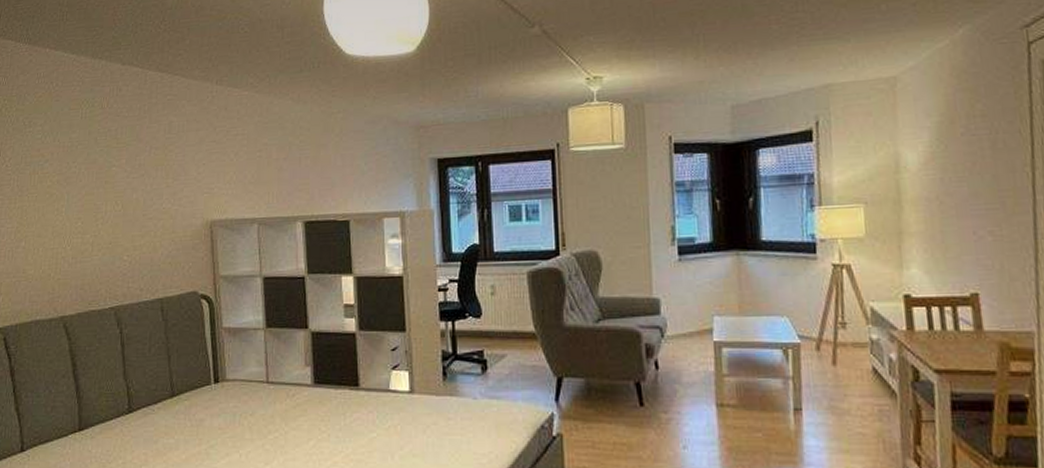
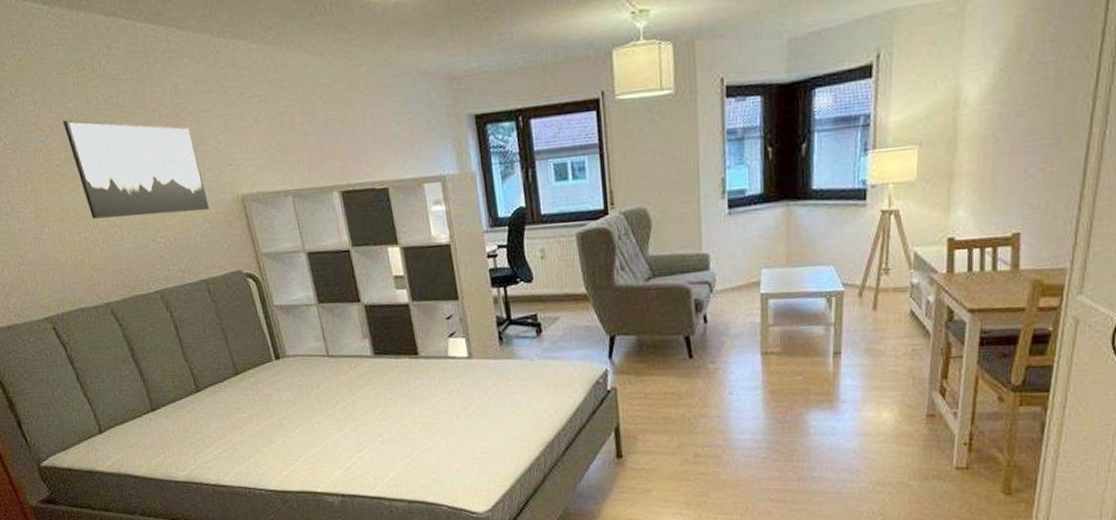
wall art: none [63,148,179,236] -> present [63,119,210,219]

